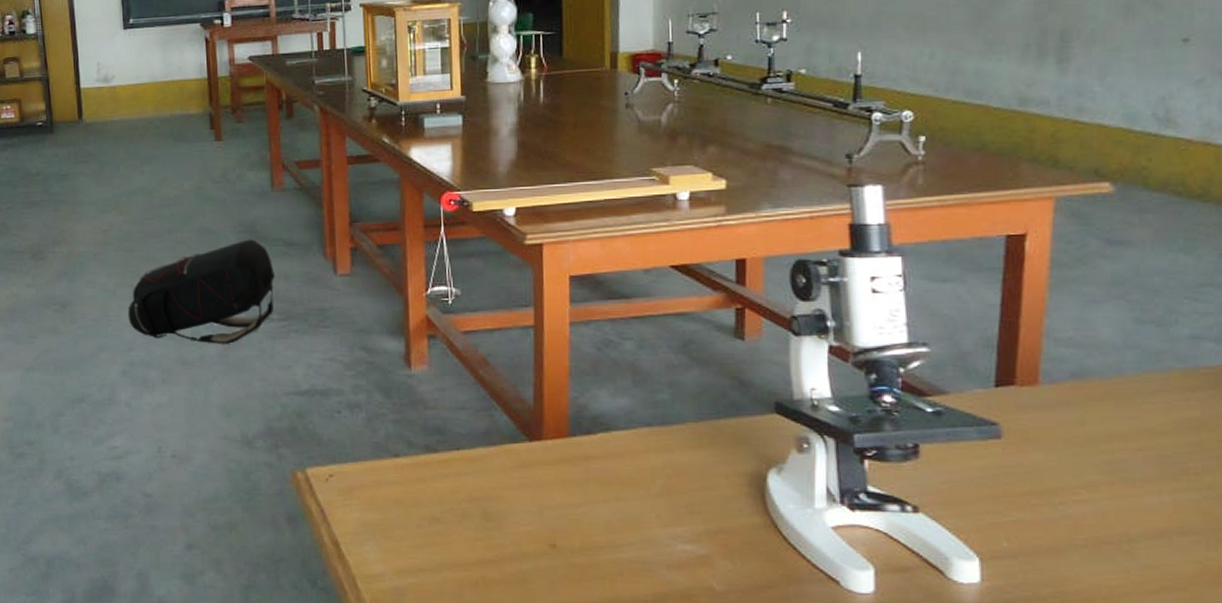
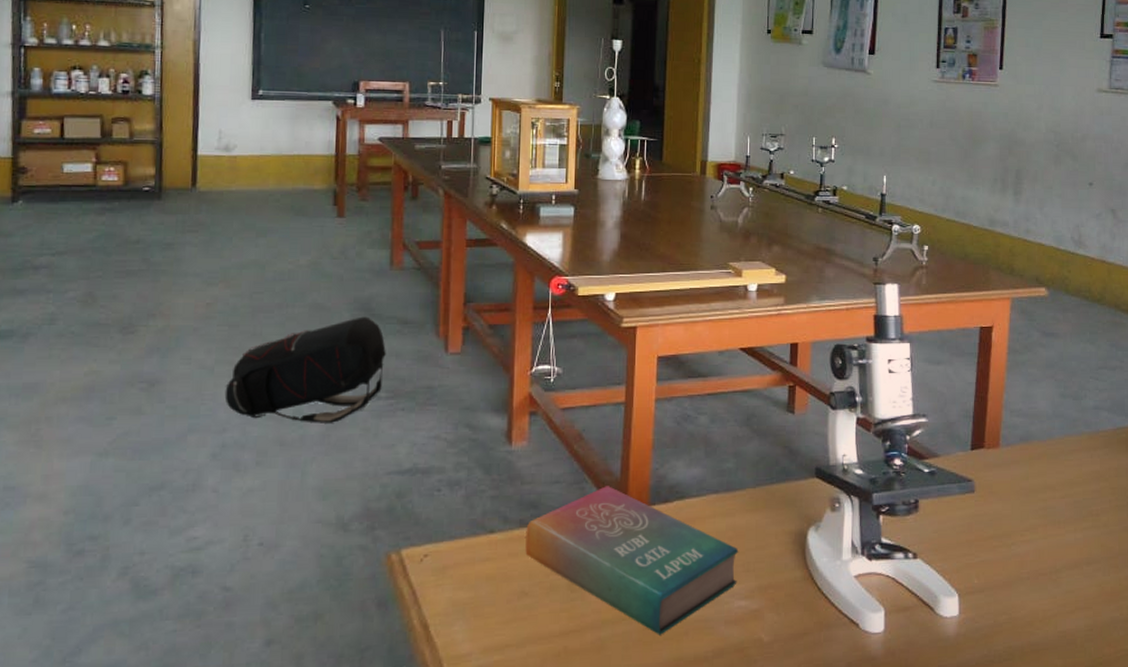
book: none [432,414,680,573] -> present [525,486,739,635]

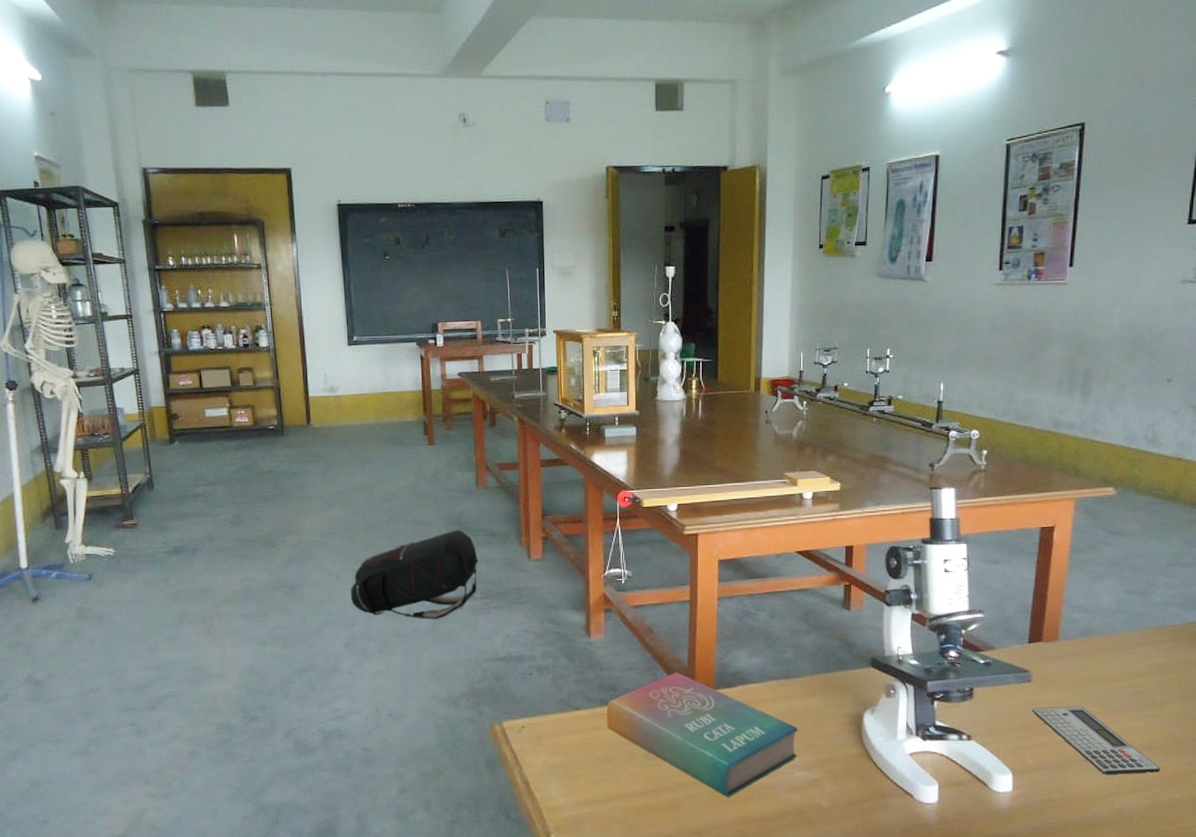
calculator: none [976,518,1099,593] -> present [1032,706,1160,774]

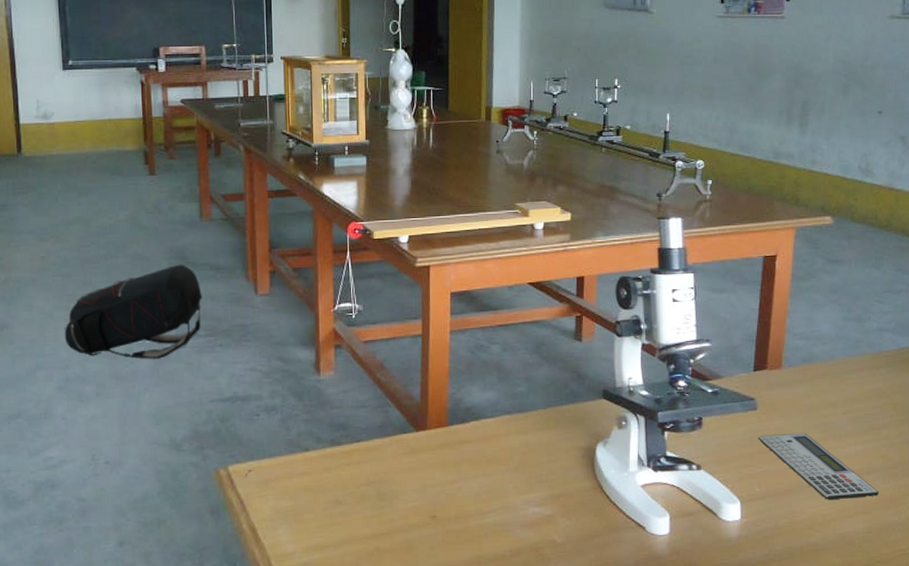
book: present [606,672,799,798] -> none [337,409,532,537]

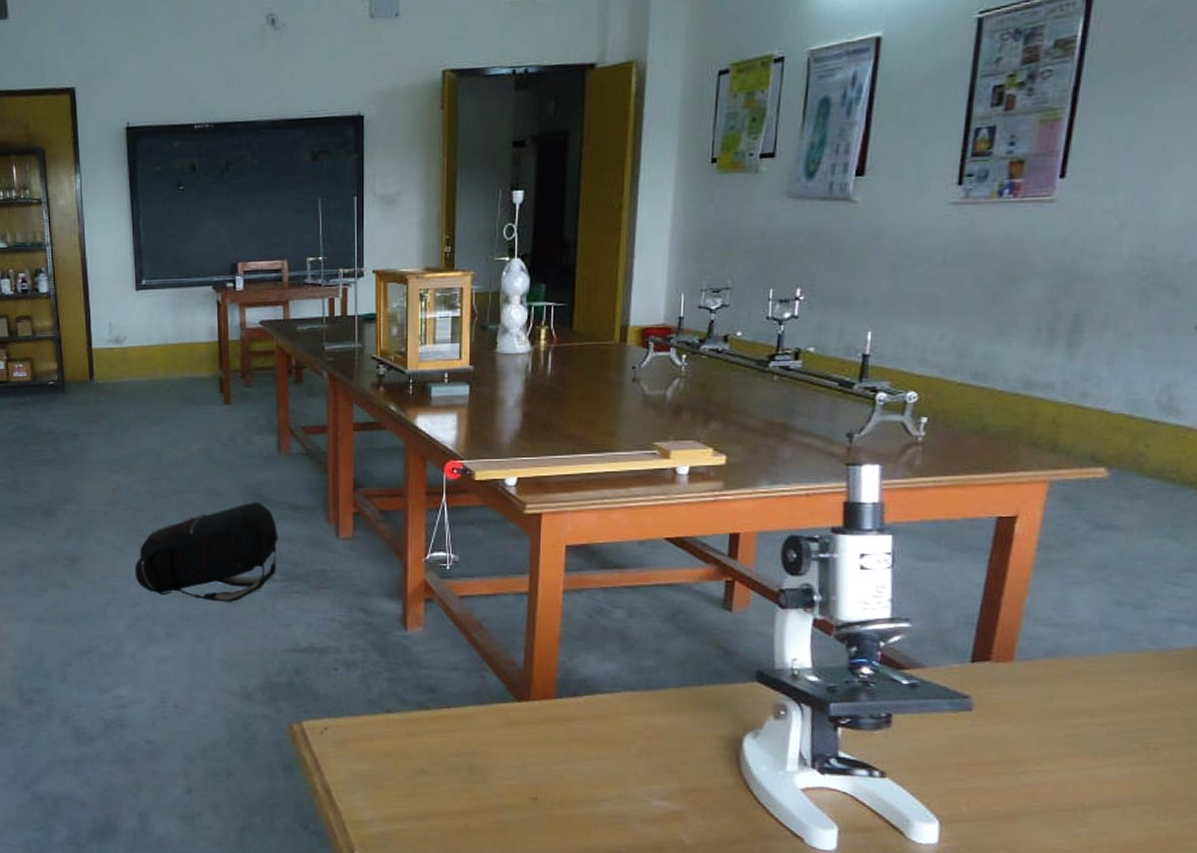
calculator: present [758,432,878,500] -> none [970,743,1149,835]

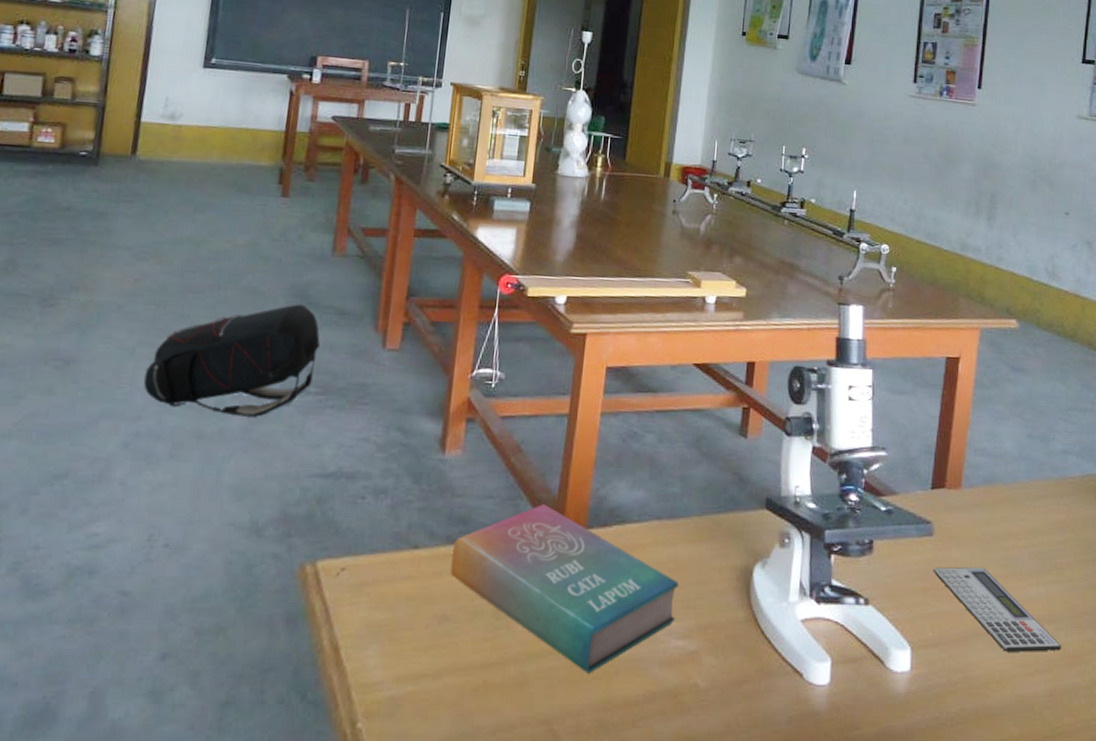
book: none [424,676,659,825] -> present [450,504,679,674]
calculator: none [970,743,1149,835] -> present [933,567,1061,652]

